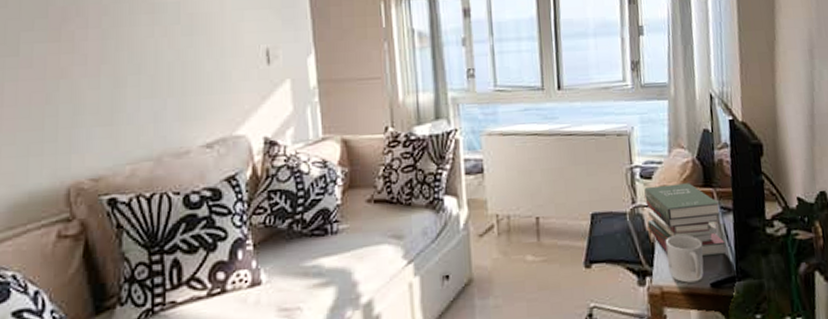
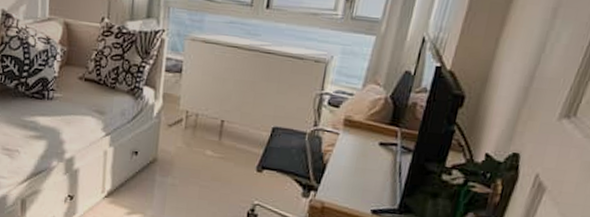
books: present [644,183,726,257] -> none [324,114,401,189]
mug: present [665,234,704,283] -> none [334,161,374,206]

